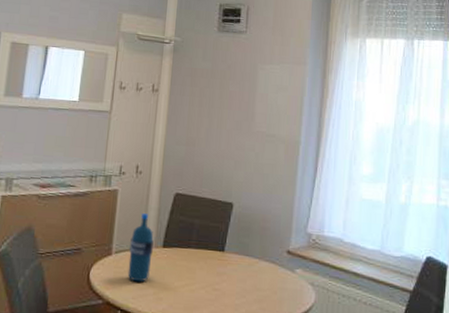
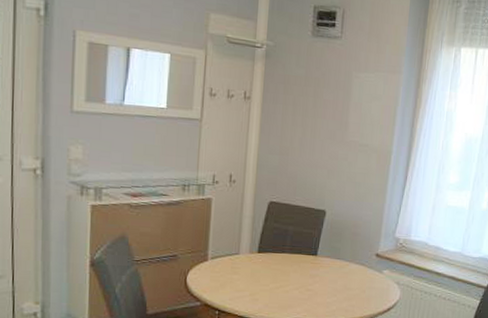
water bottle: present [127,213,154,282] -> none [224,221,249,285]

